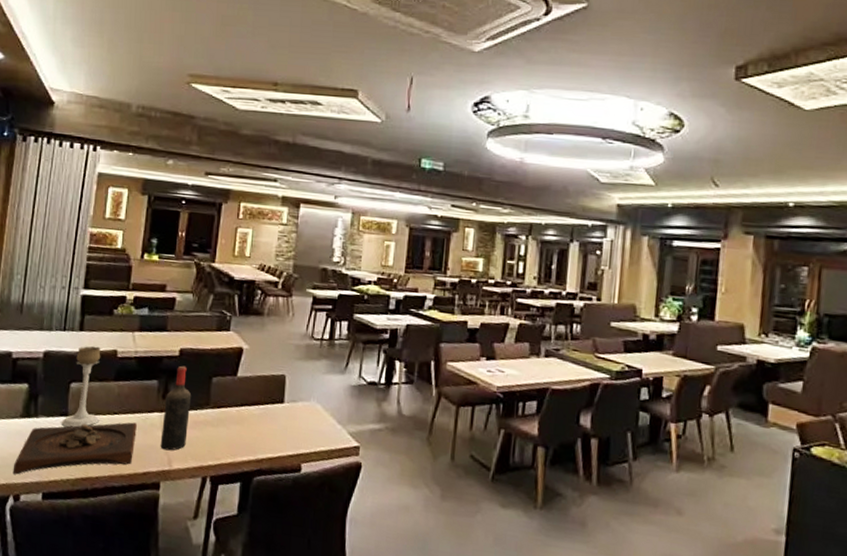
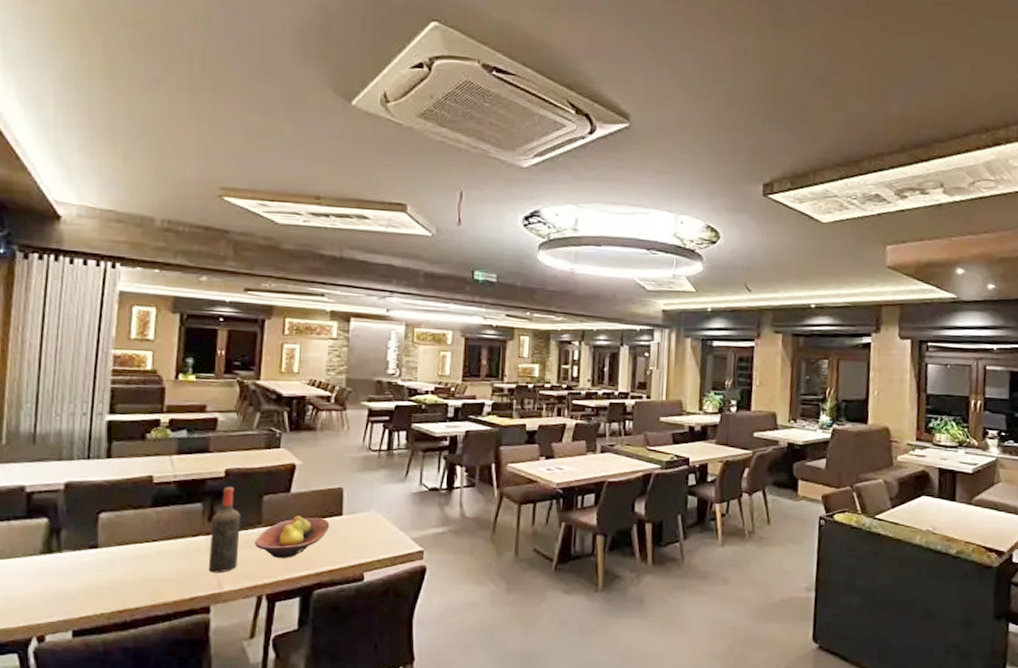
wooden tray: present [13,422,137,475] -> none [34,548,180,615]
candle holder: present [61,346,101,428] -> none [90,473,137,559]
fruit bowl: none [203,400,272,442] -> present [255,516,330,558]

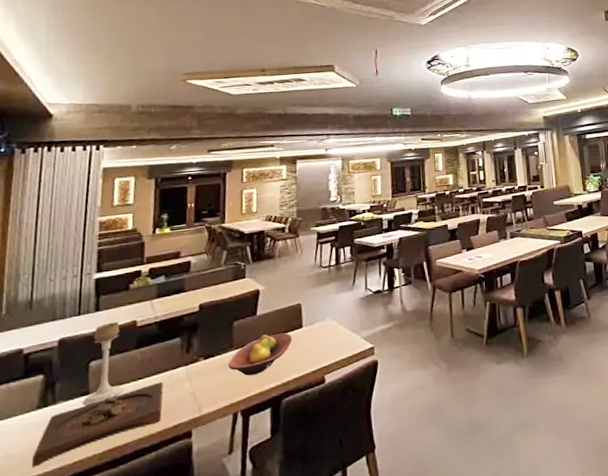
wooden tray: none [34,548,180,615] -> present [31,382,163,467]
candle holder: none [90,473,137,559] -> present [82,321,124,405]
wine bottle: present [208,486,241,573] -> none [188,318,215,399]

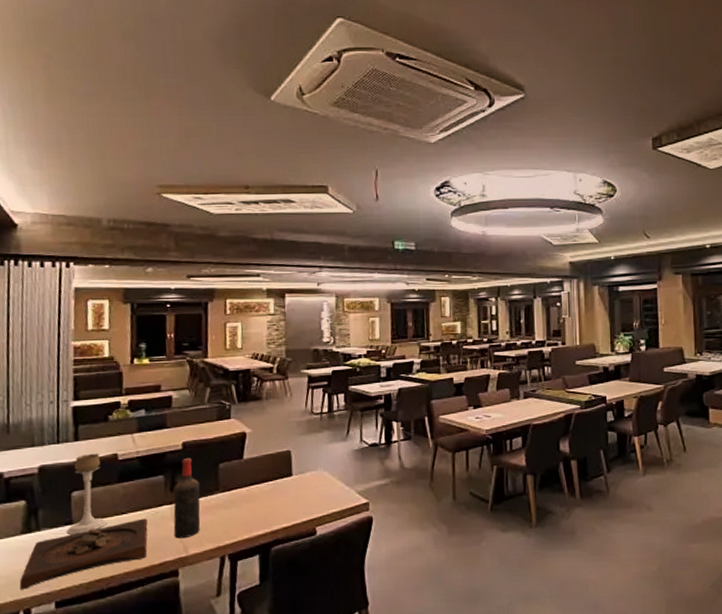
wine bottle: none [188,318,215,399] -> present [173,457,201,539]
fruit bowl: present [229,333,293,376] -> none [215,479,282,520]

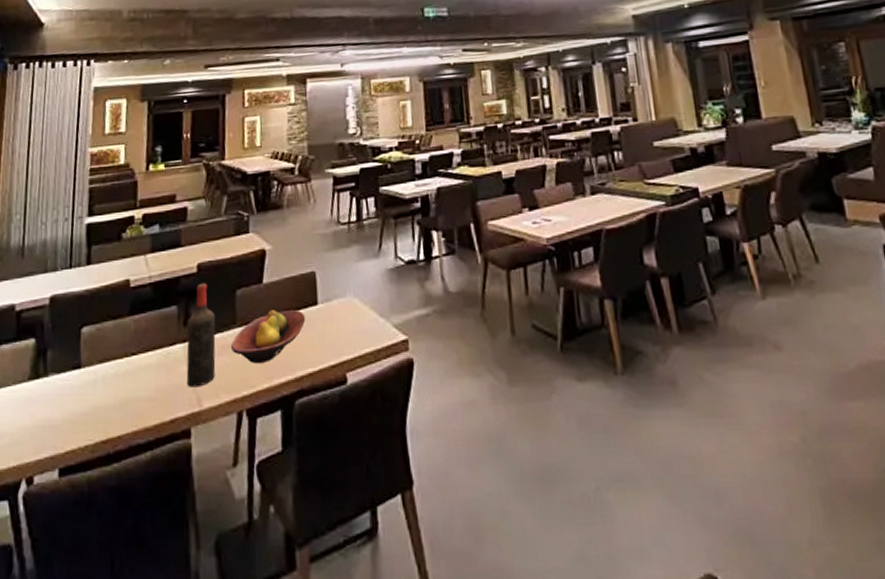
wooden tray: present [19,518,148,590] -> none [23,361,159,452]
candle holder: present [66,453,108,534] -> none [74,279,117,381]
fruit bowl: none [215,479,282,520] -> present [231,310,306,363]

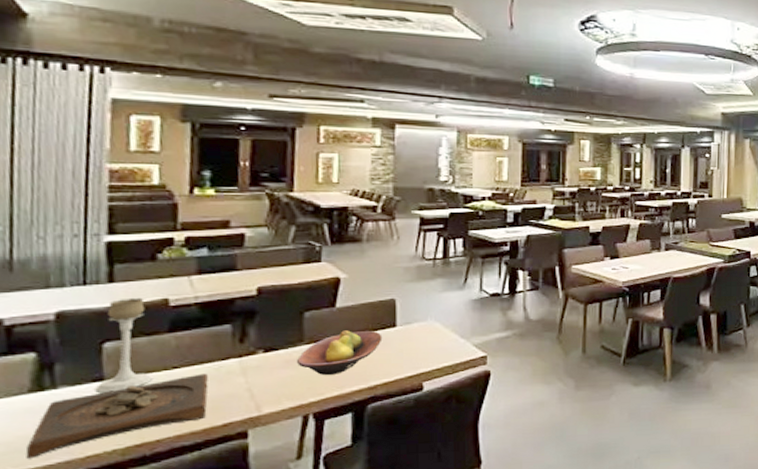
wooden tray: none [23,361,159,452] -> present [25,373,208,459]
candle holder: none [74,279,117,381] -> present [95,297,154,392]
wine bottle: present [186,282,216,388] -> none [242,304,280,396]

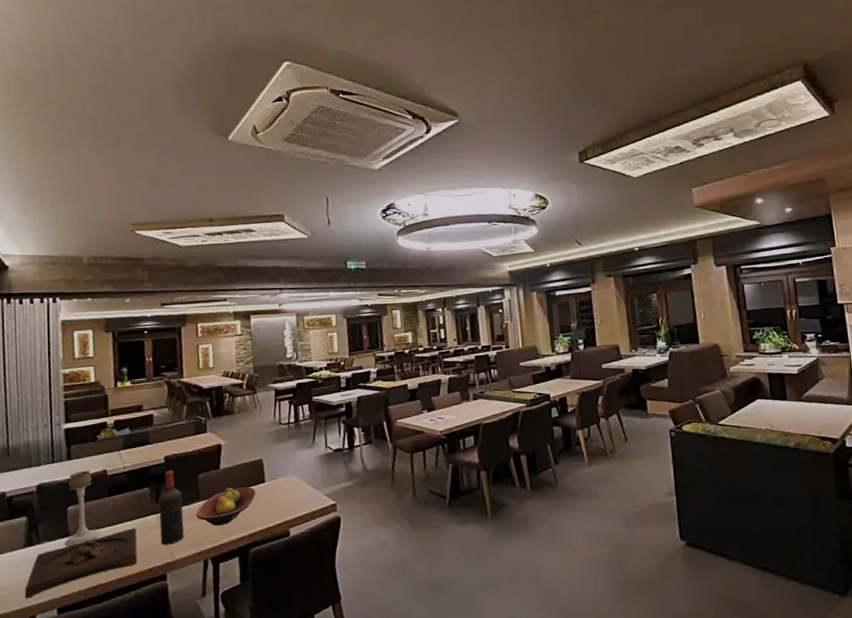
wine bottle: none [242,304,280,396] -> present [158,470,184,545]

